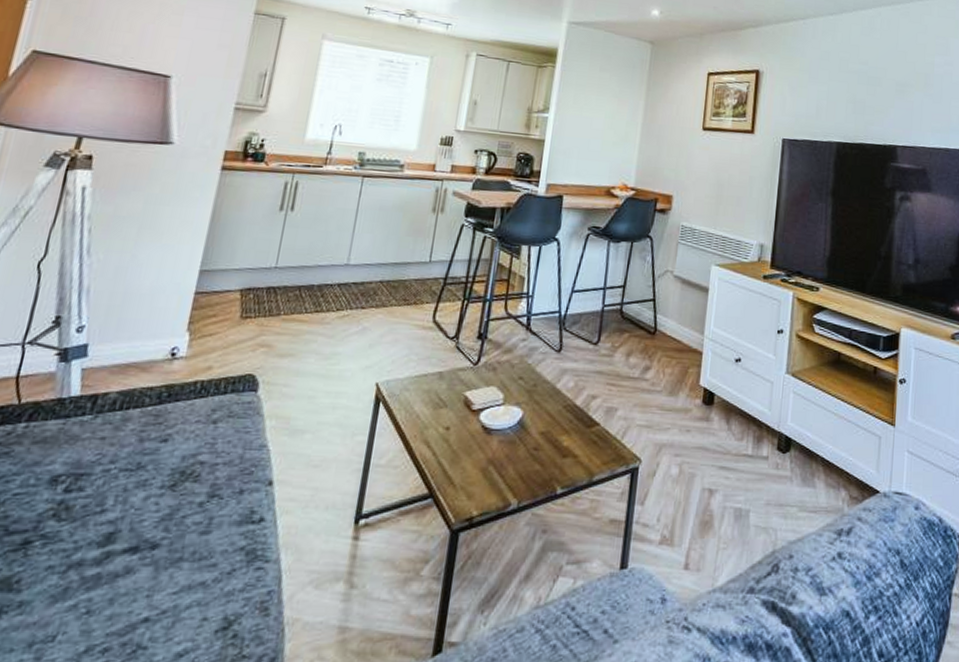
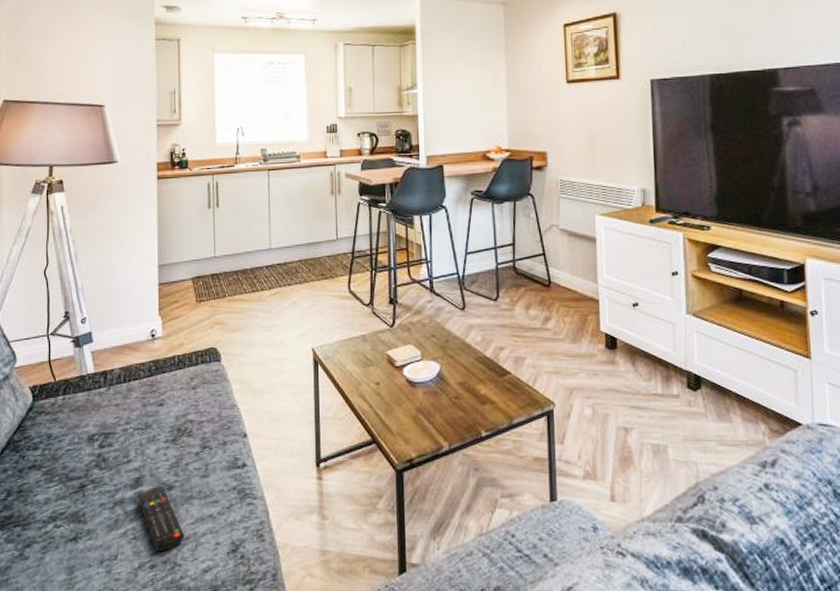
remote control: none [103,545,161,629] -> present [137,487,185,551]

